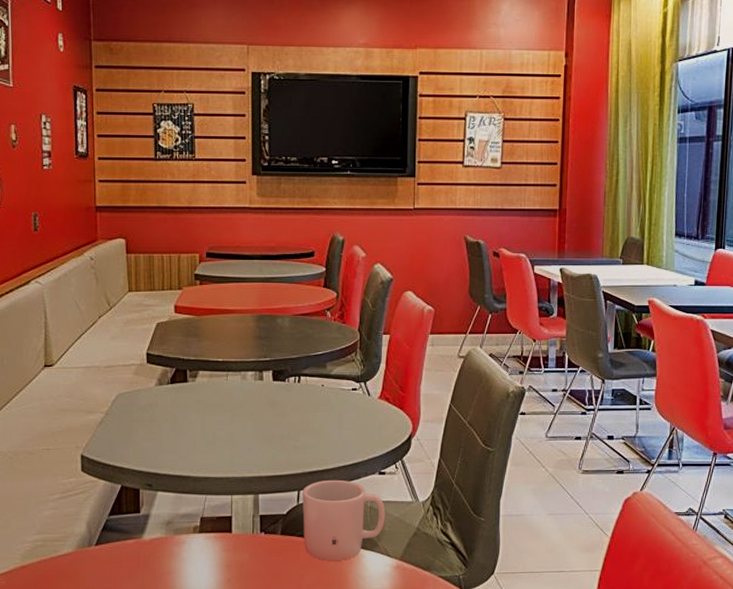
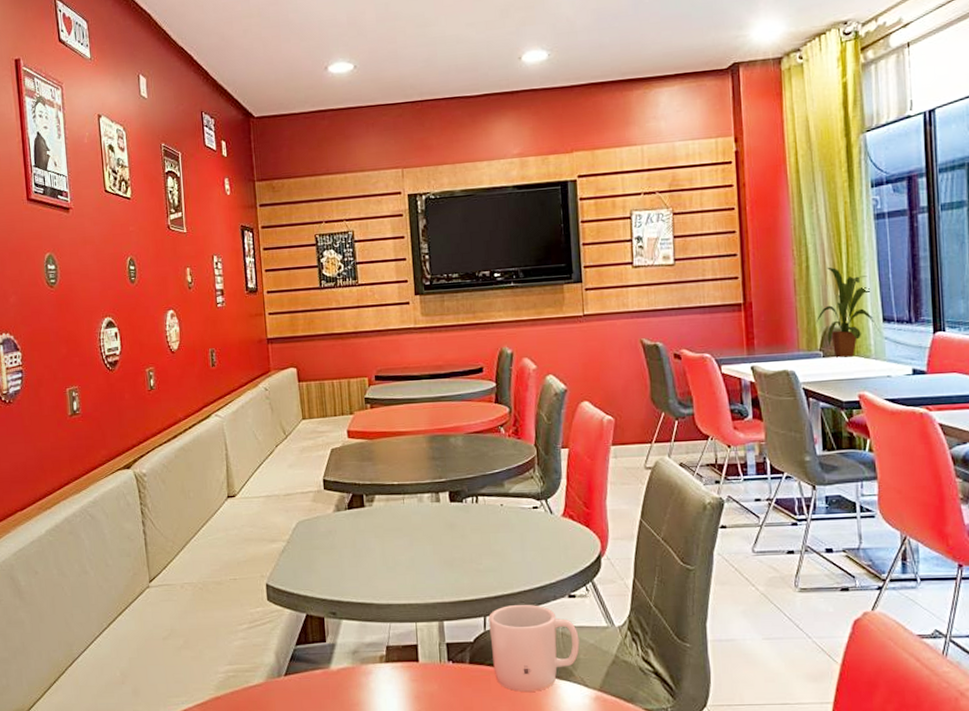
house plant: none [619,182,672,267] -> present [815,267,880,358]

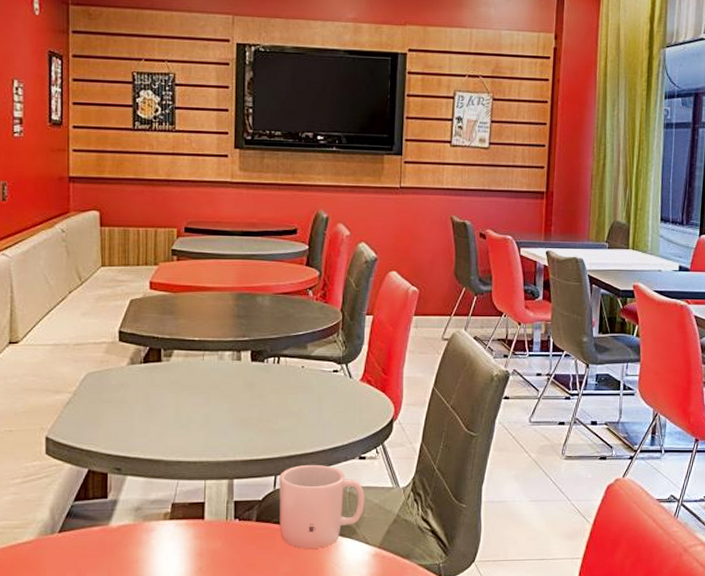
house plant: present [815,267,880,358] -> none [605,166,657,252]

